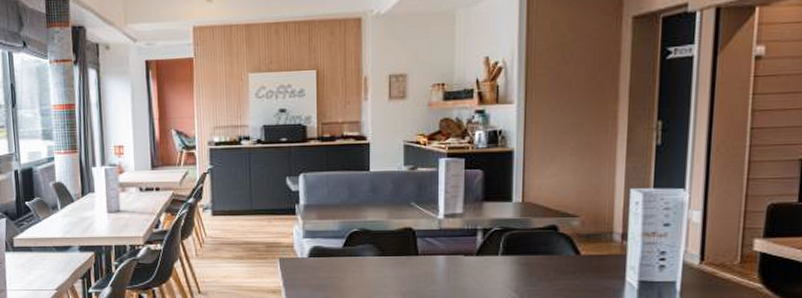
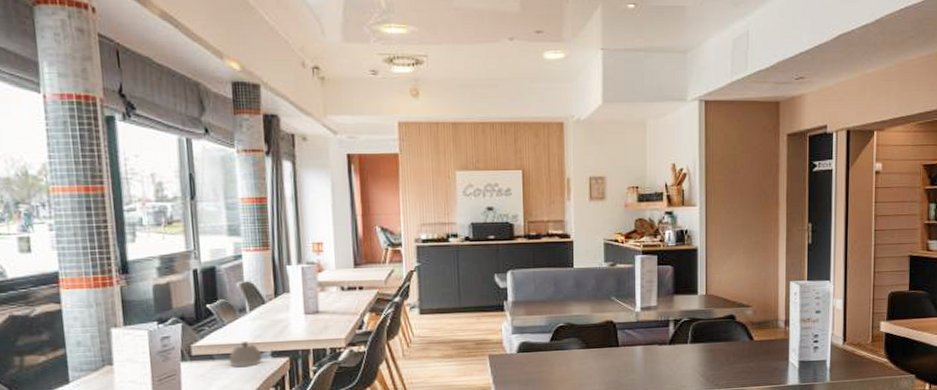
sugar bowl: none [43,235,71,260] -> present [228,340,262,368]

